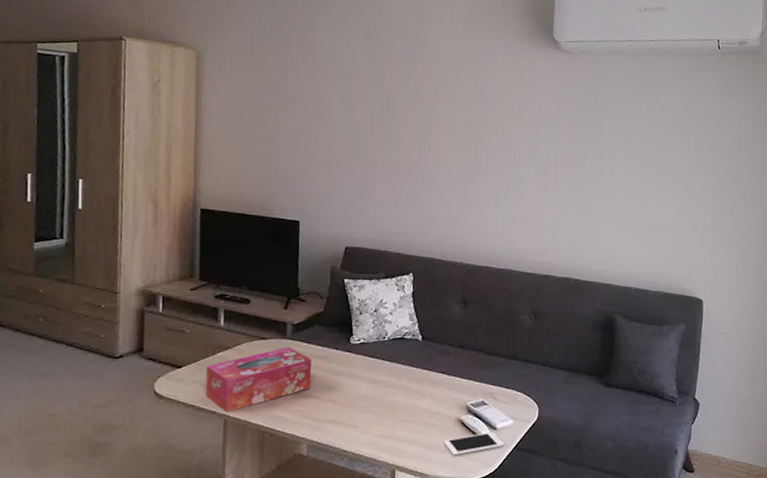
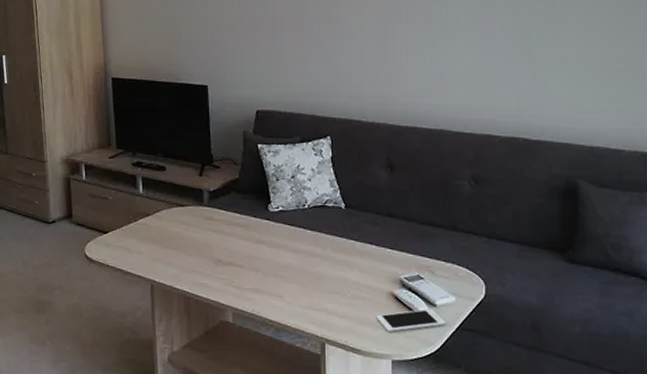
tissue box: present [205,347,312,412] -> none [130,214,232,277]

